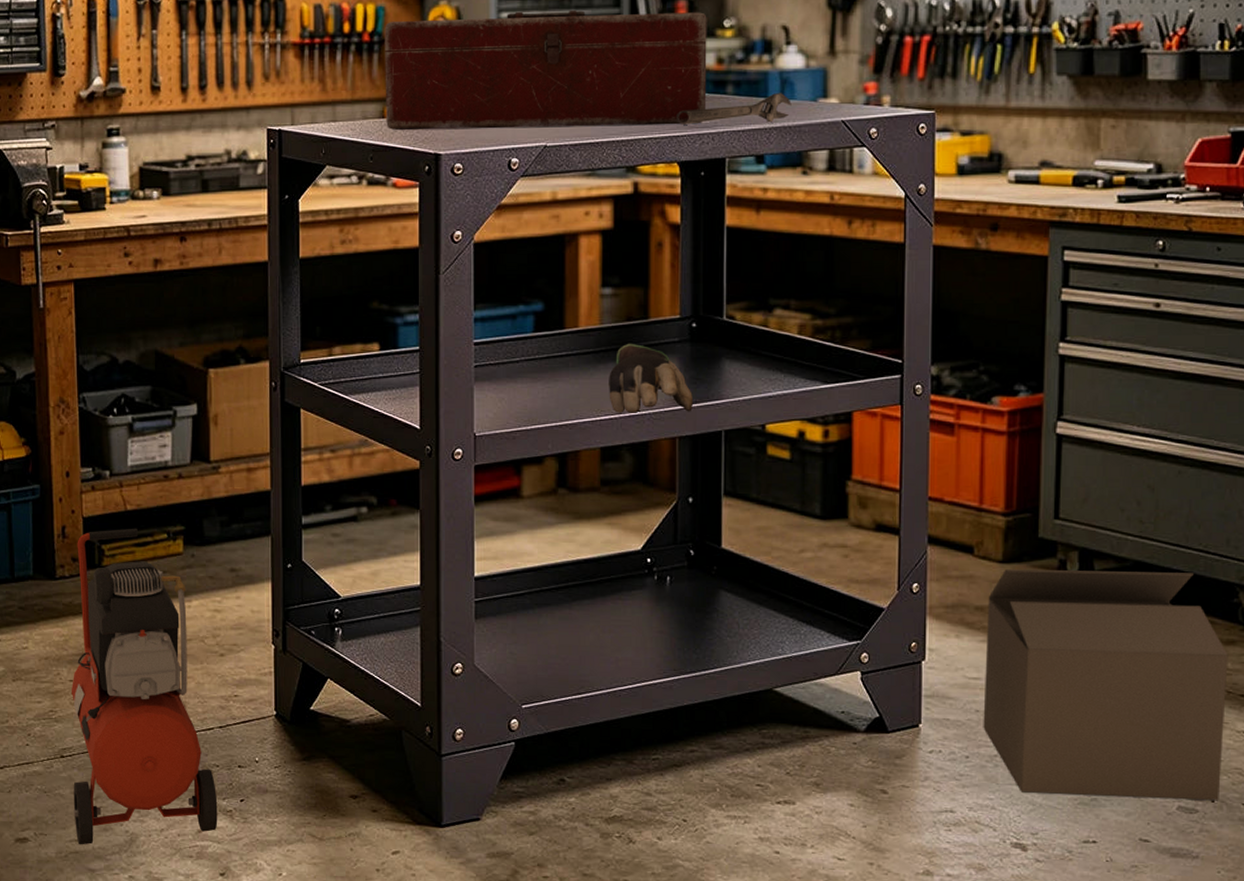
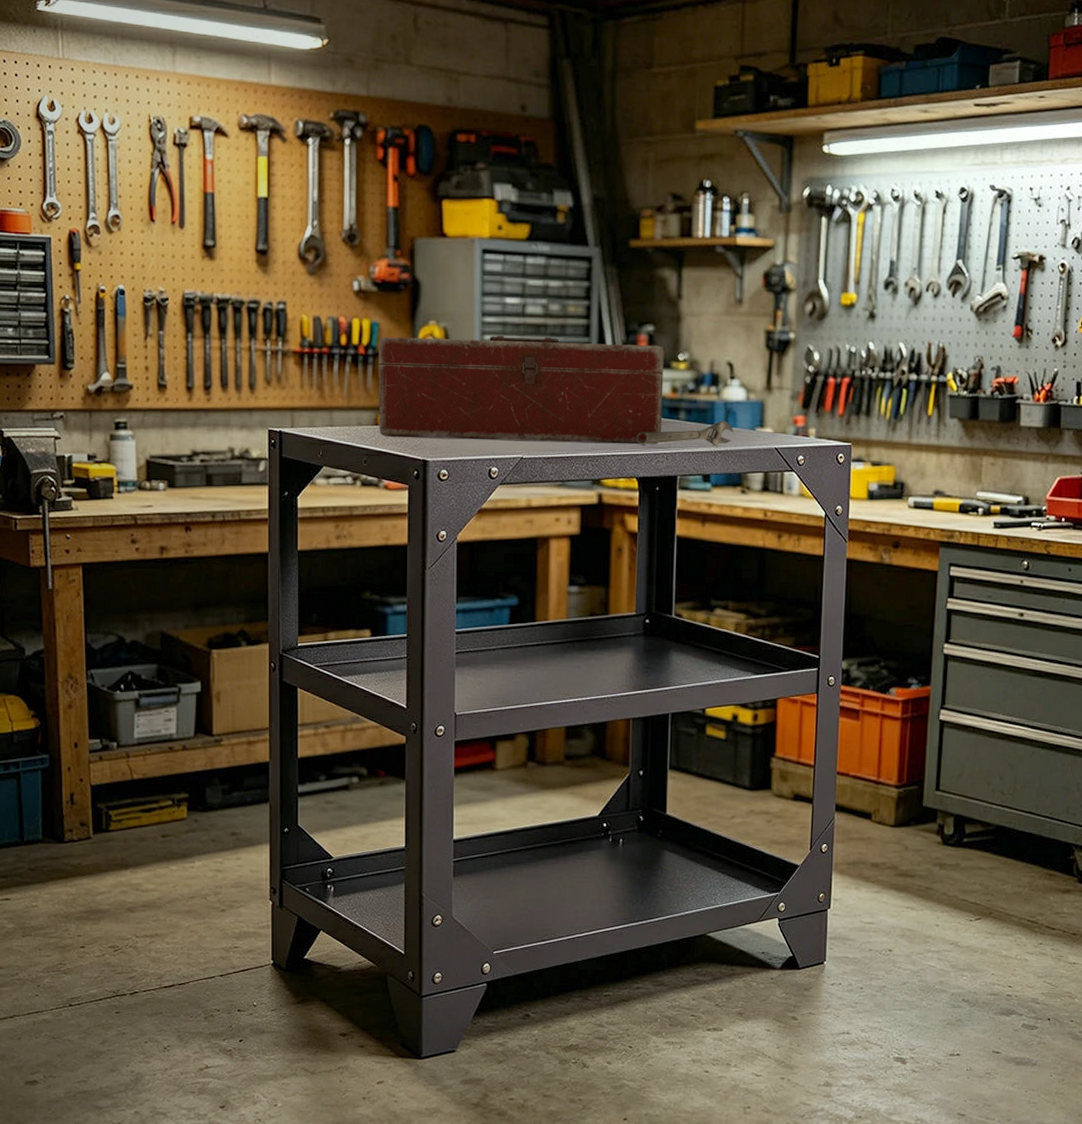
air compressor: present [71,528,218,845] -> none [79,795,218,1085]
glove: present [609,343,693,413] -> none [573,635,645,697]
cardboard box: present [983,569,1228,800] -> none [875,832,1065,1018]

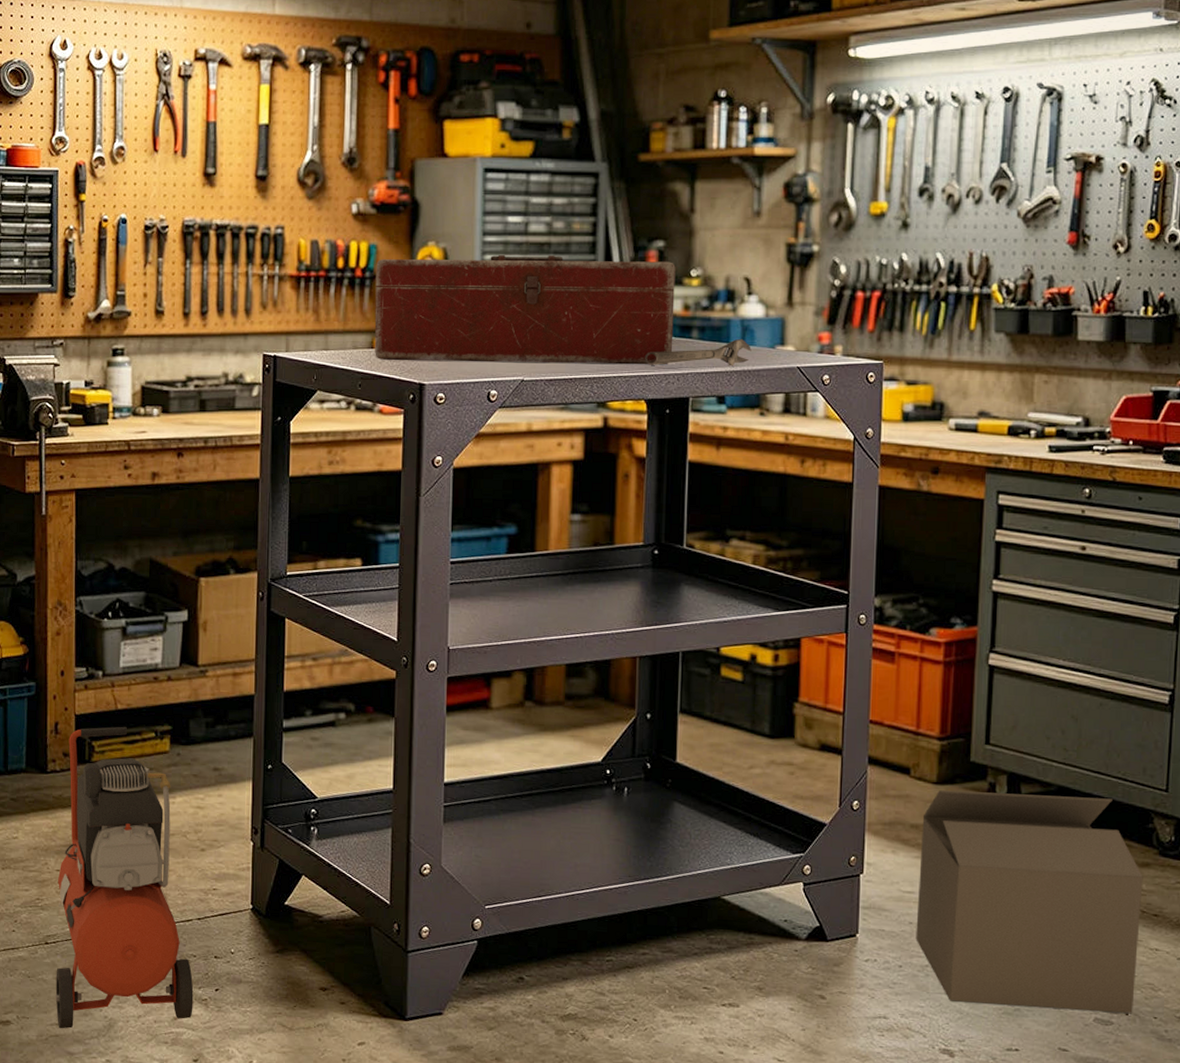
air compressor: none [79,795,218,1085] -> present [55,726,194,1029]
cardboard box: none [875,832,1065,1018] -> present [915,790,1143,1013]

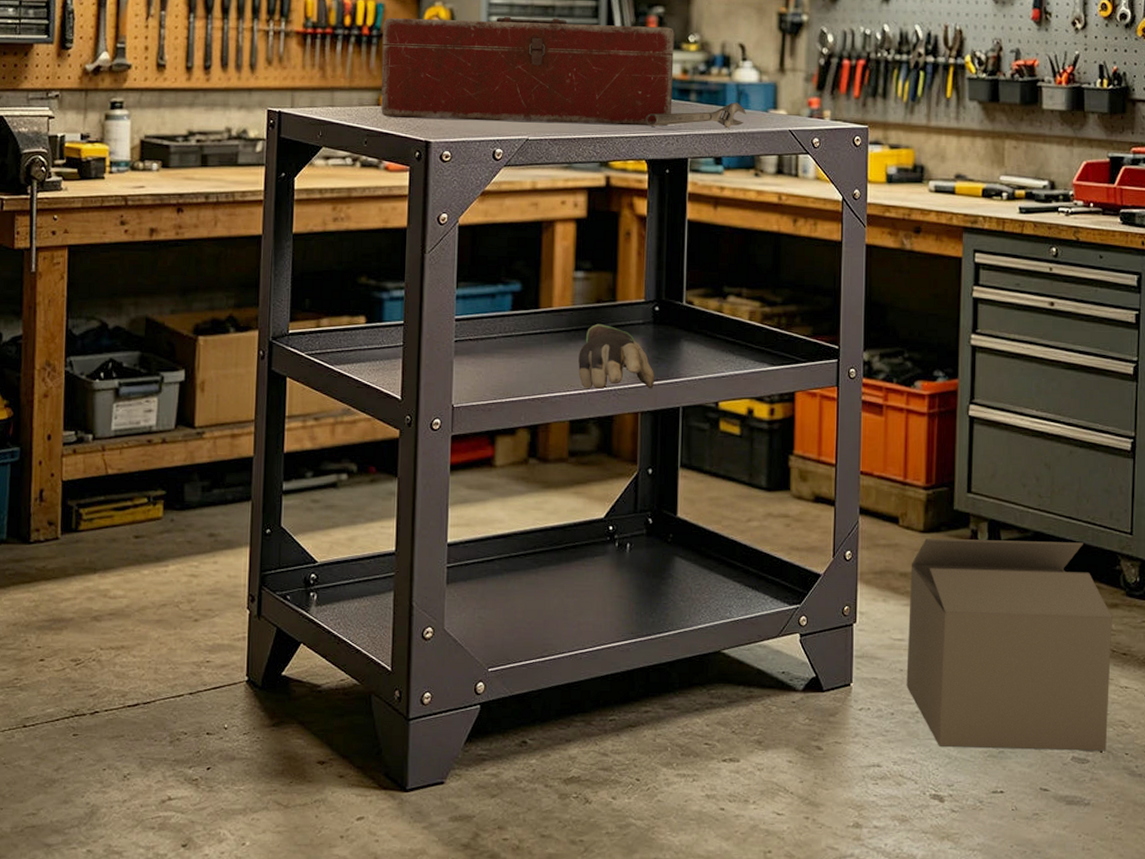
air compressor: present [55,726,194,1029] -> none [32,492,184,819]
glove: none [575,567,653,633] -> present [578,323,654,389]

